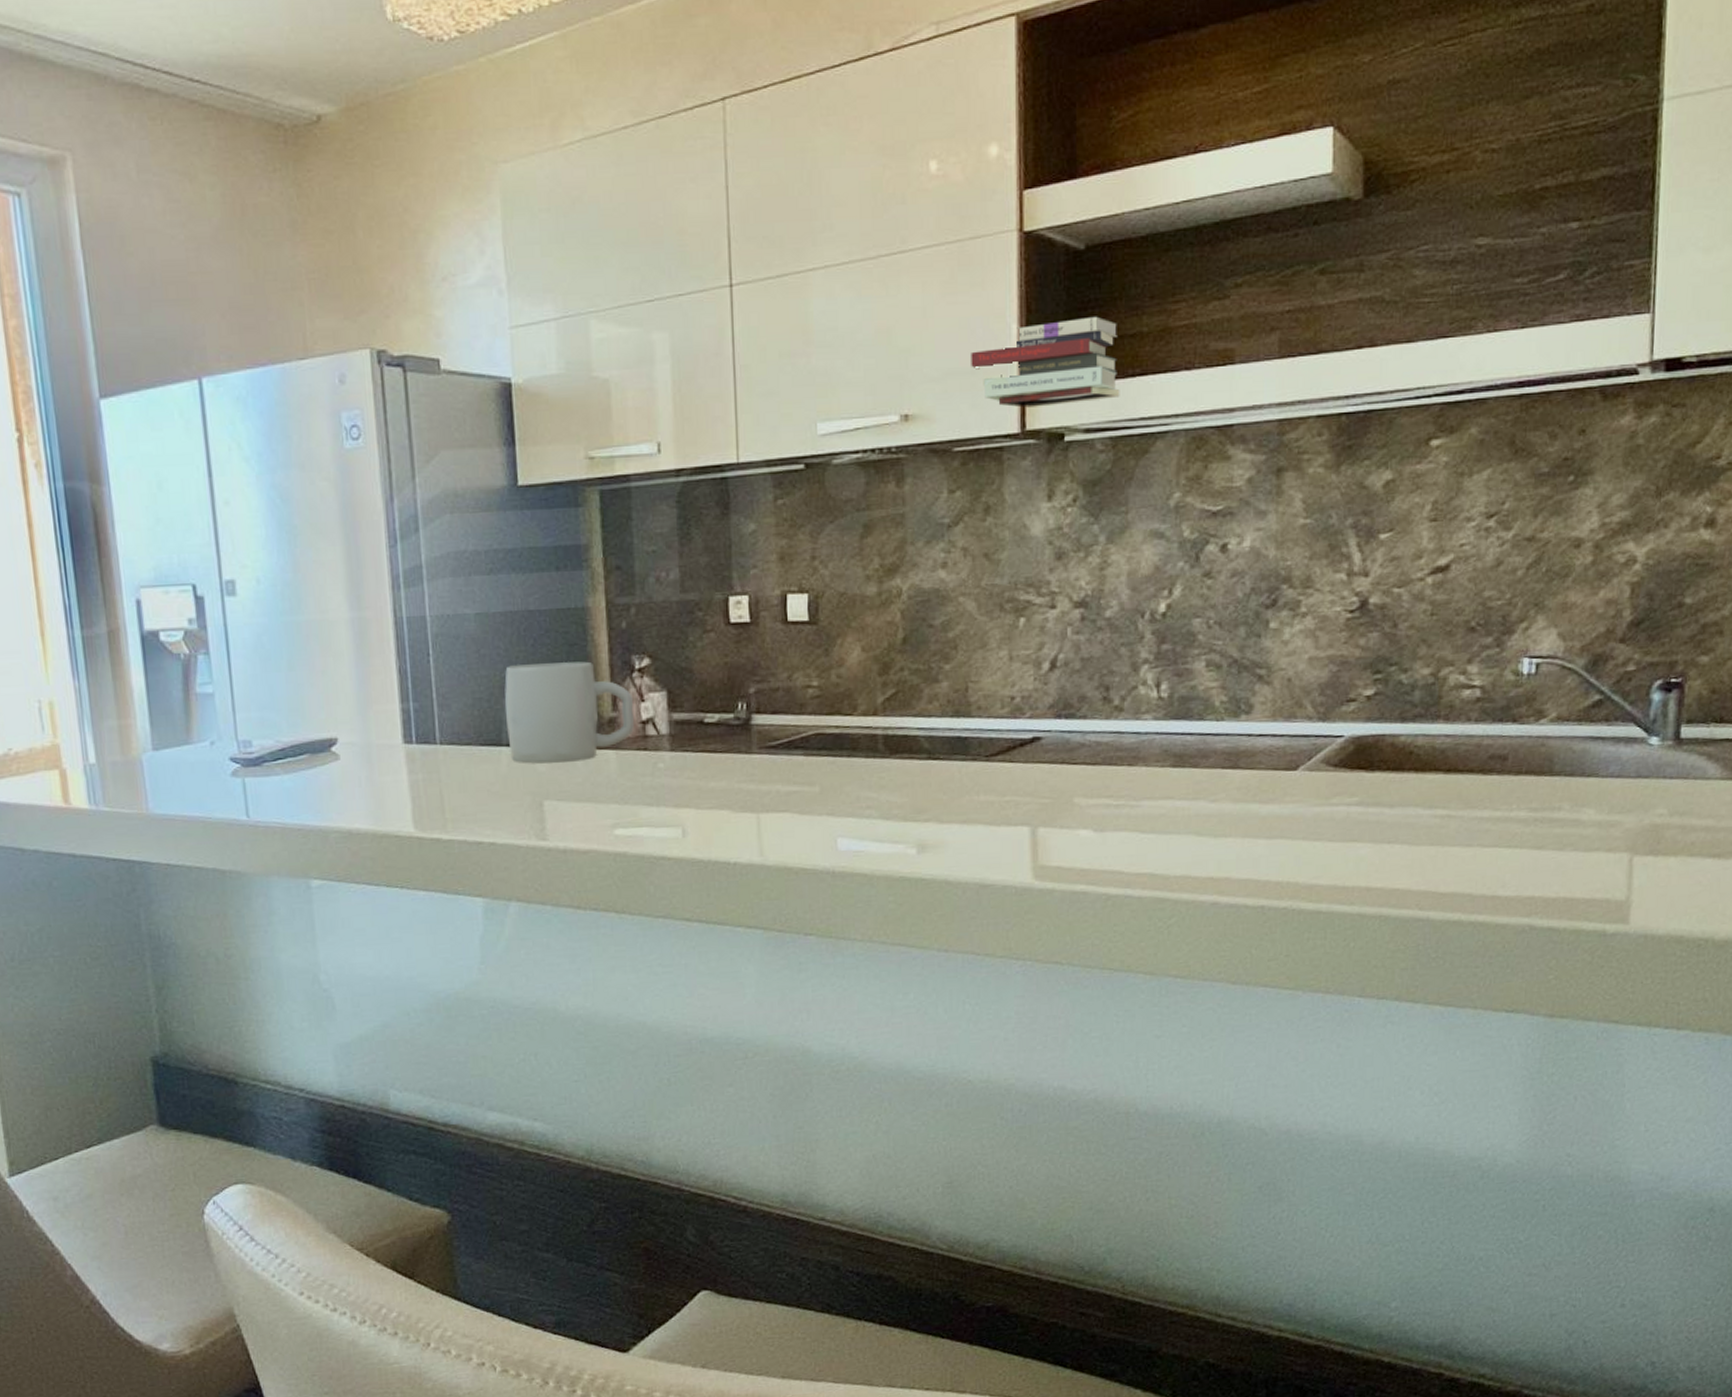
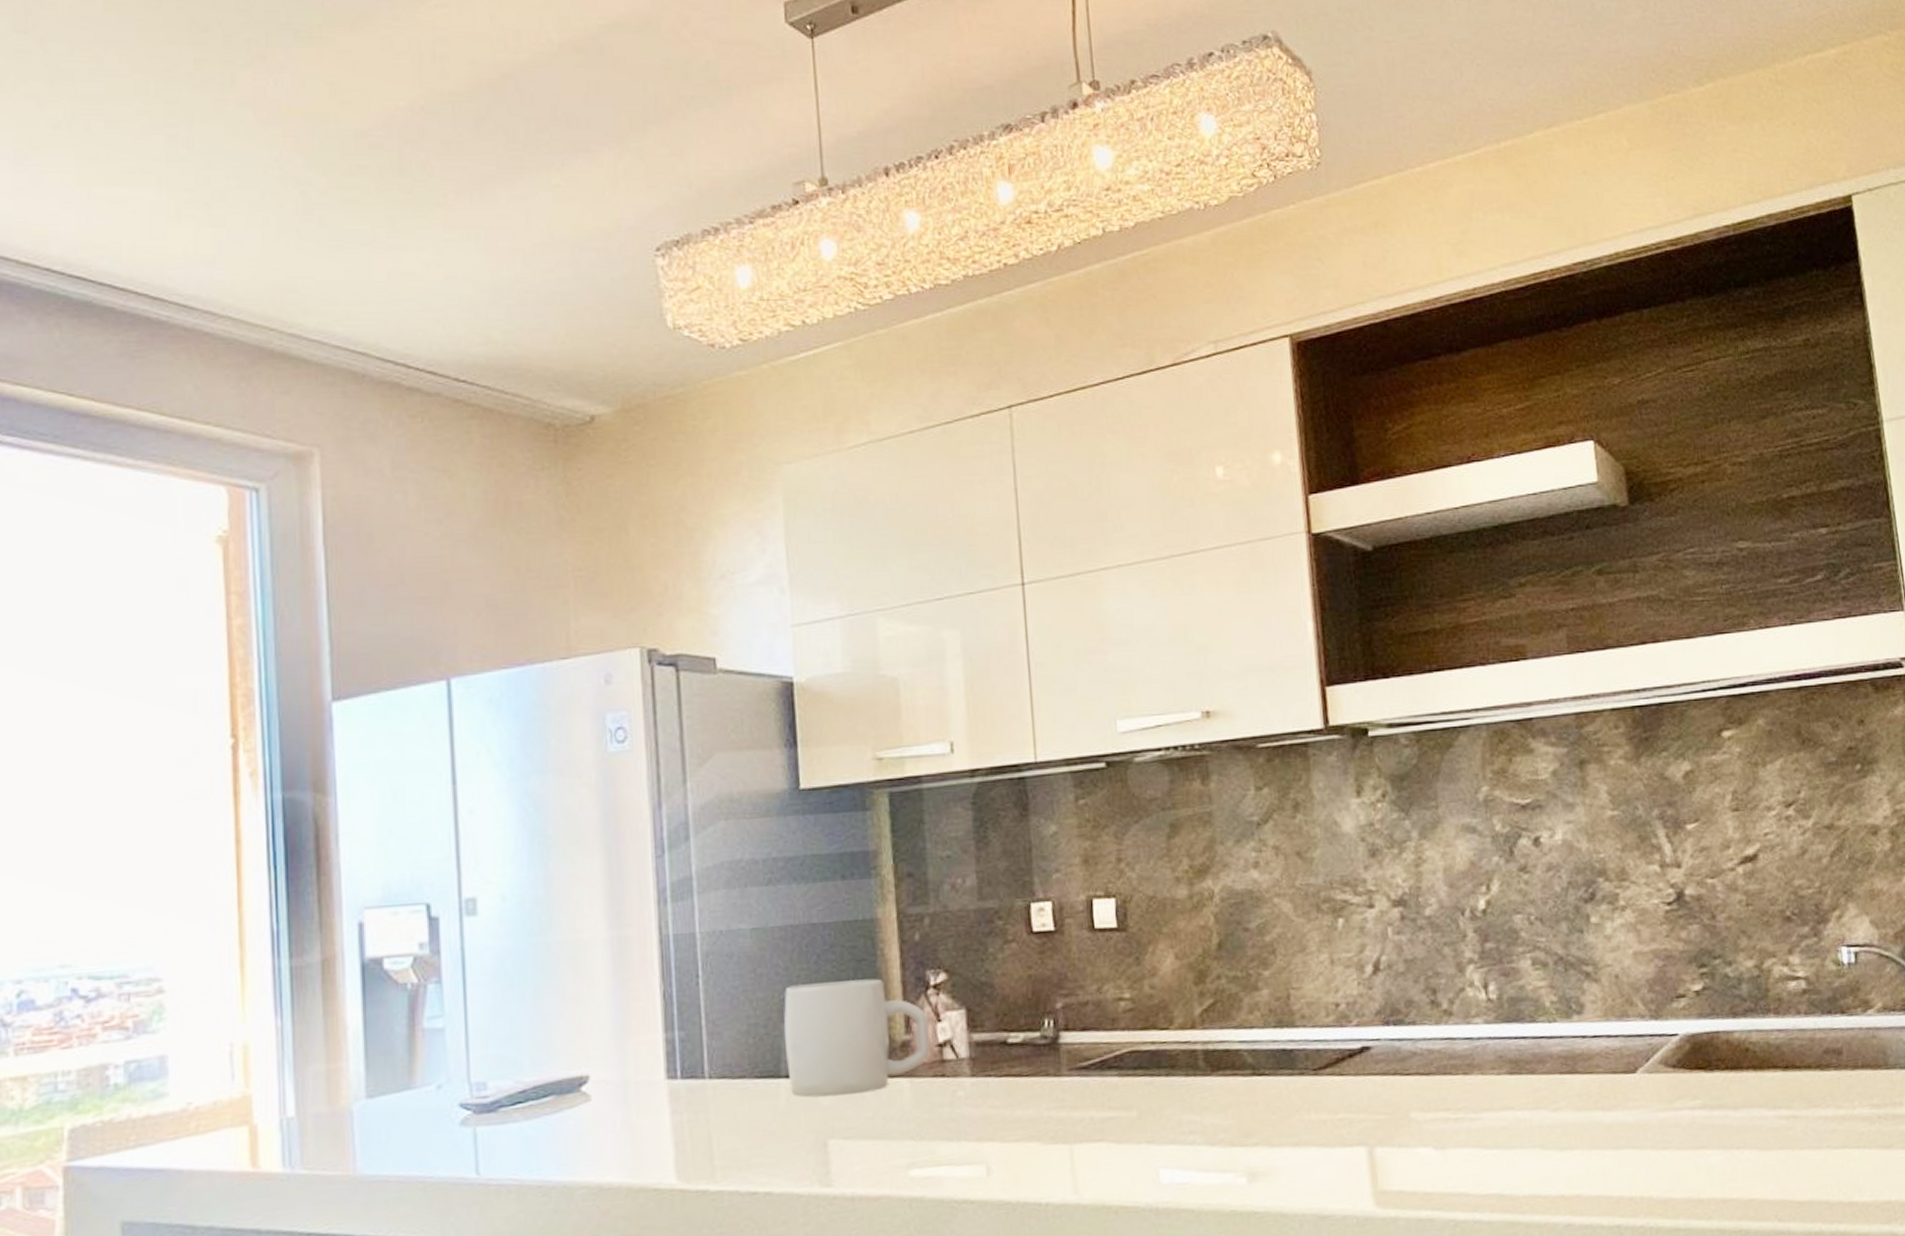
books: present [971,316,1120,408] -> none [1268,614,1419,704]

